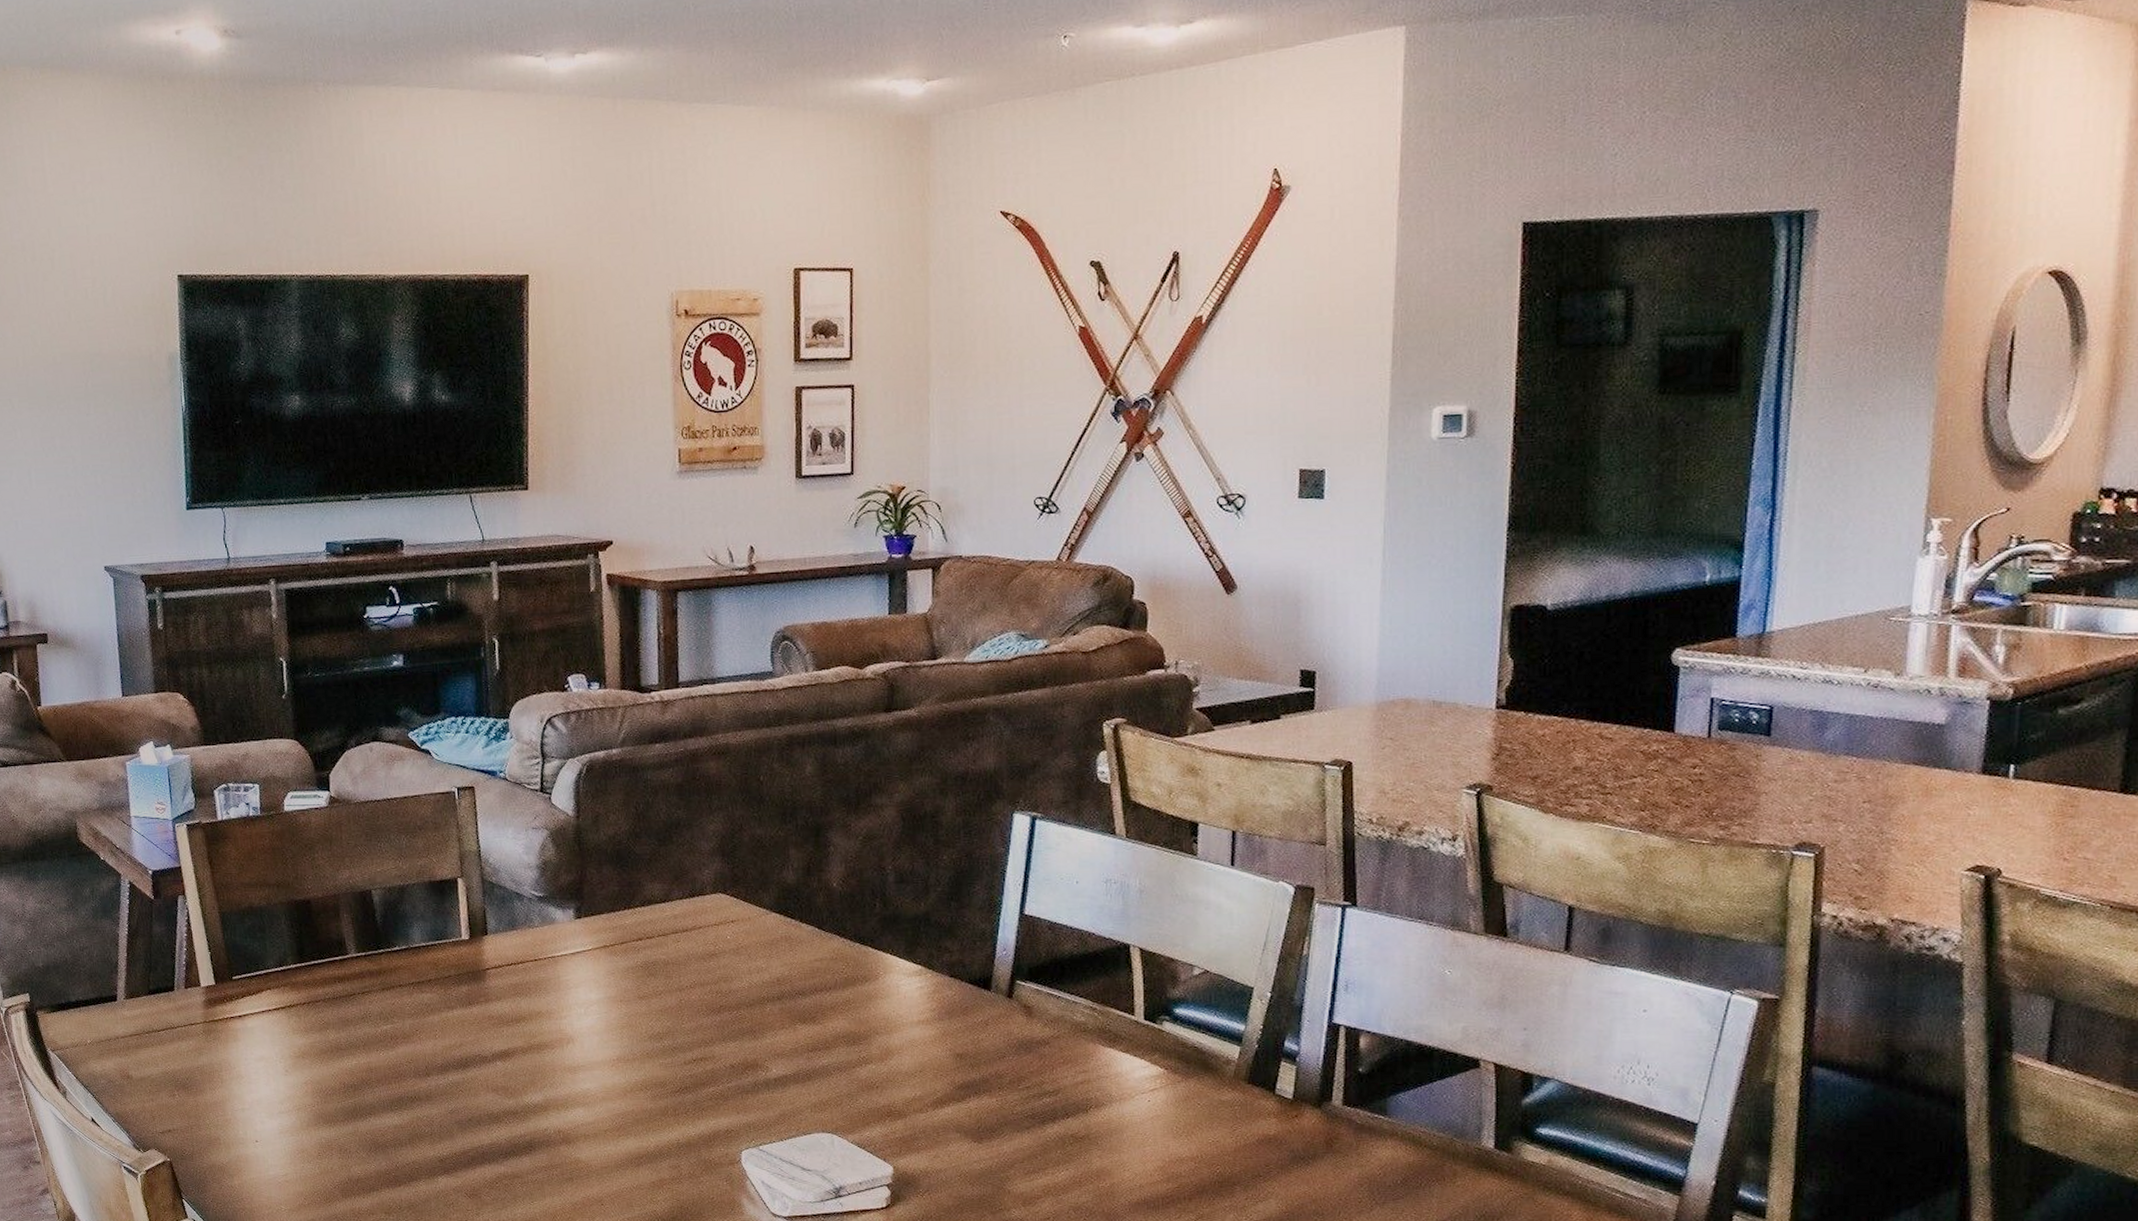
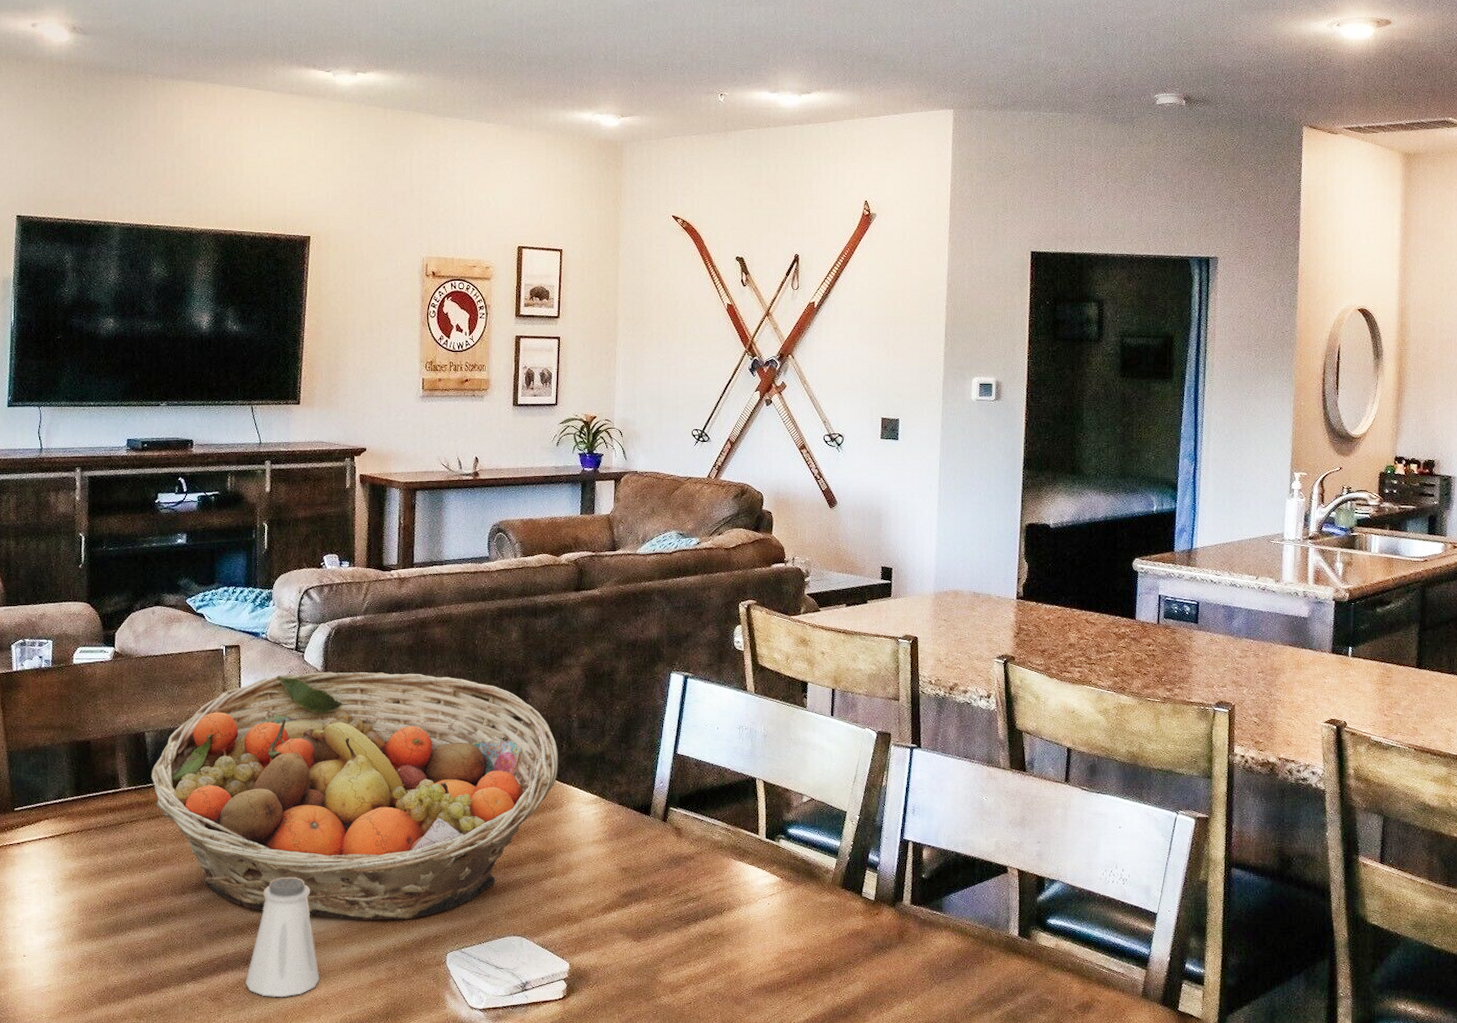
fruit basket: none [381,817,871,1111] -> present [151,672,558,921]
saltshaker: none [505,1058,592,1196] -> present [245,876,320,998]

